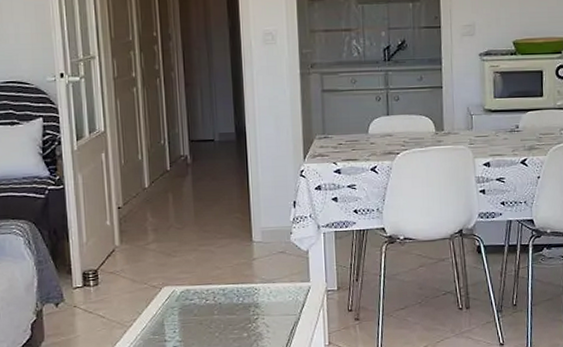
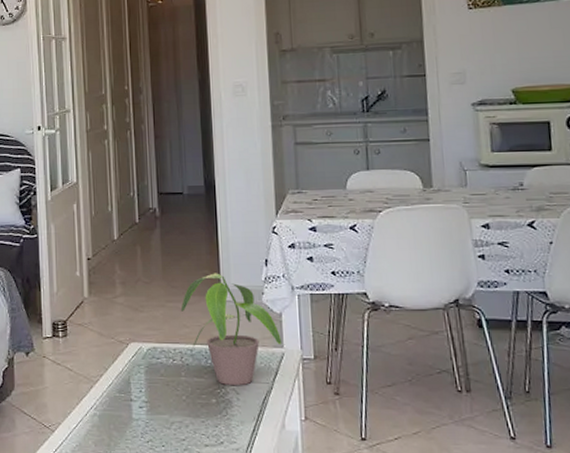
potted plant: none [213,216,309,319] -> present [180,273,282,385]

